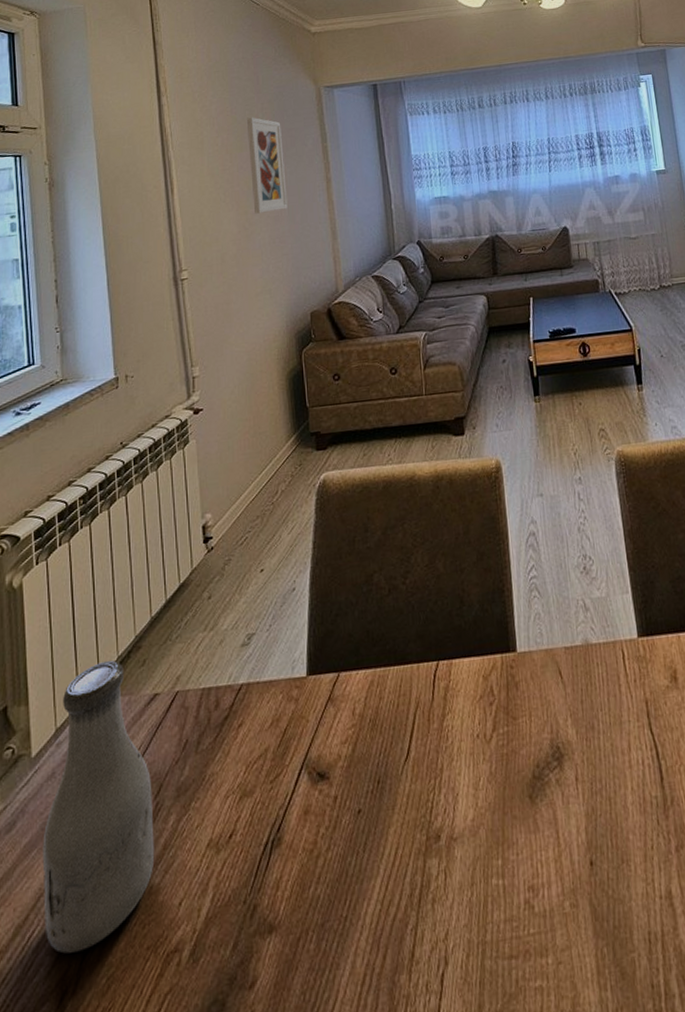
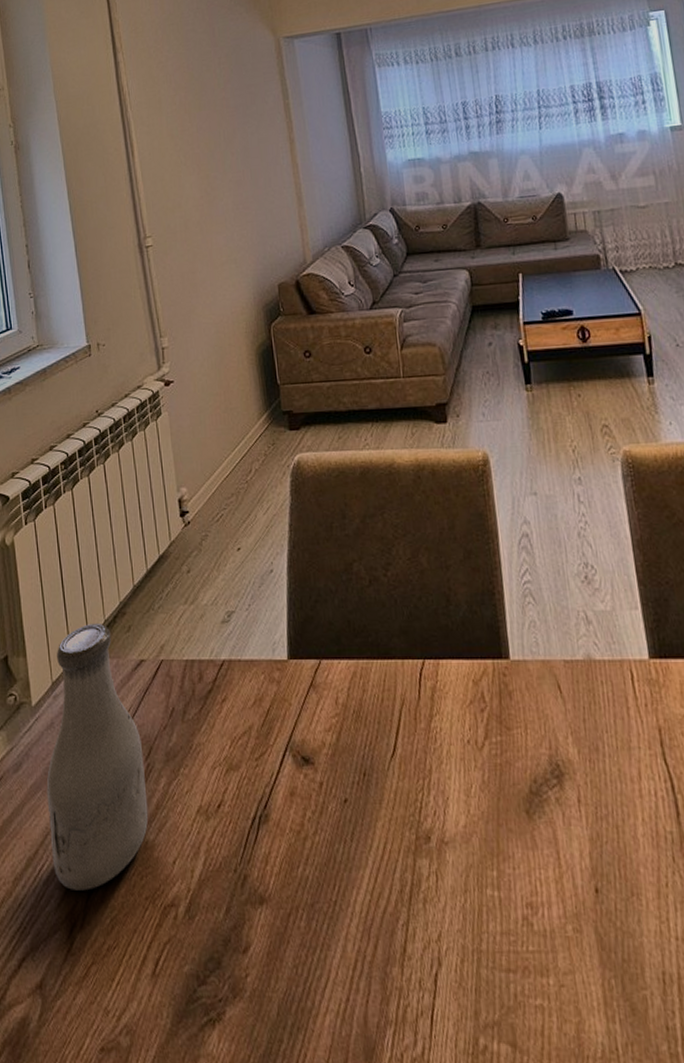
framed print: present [246,117,288,214] -> none [203,73,250,178]

